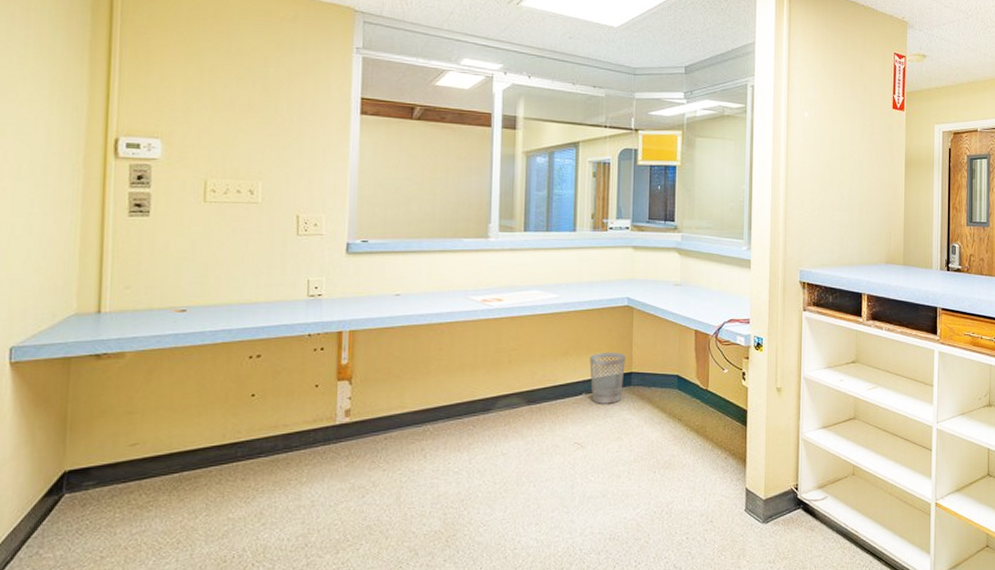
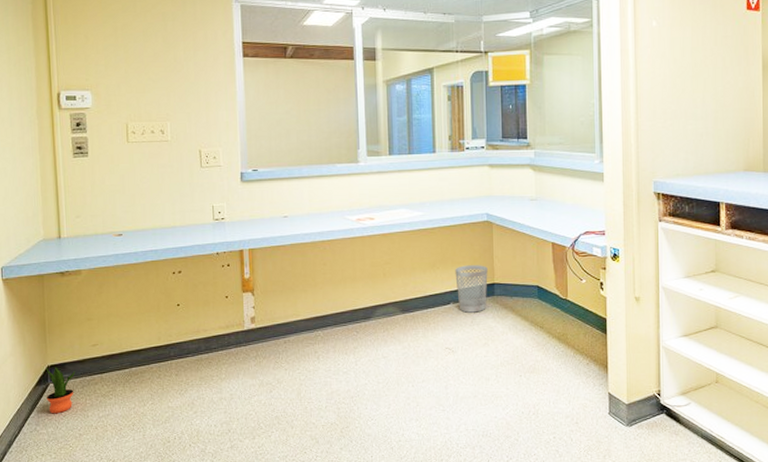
potted plant: none [58,472,104,533] -> present [46,367,76,414]

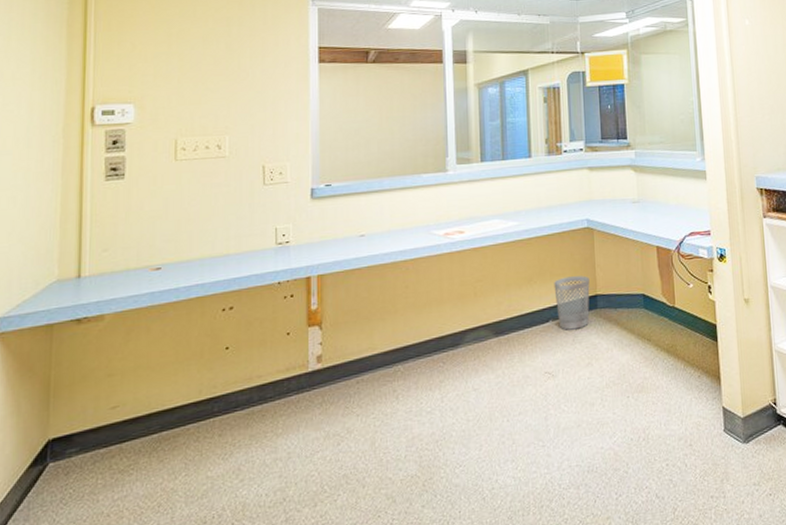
potted plant: present [46,367,76,414] -> none [43,440,86,503]

